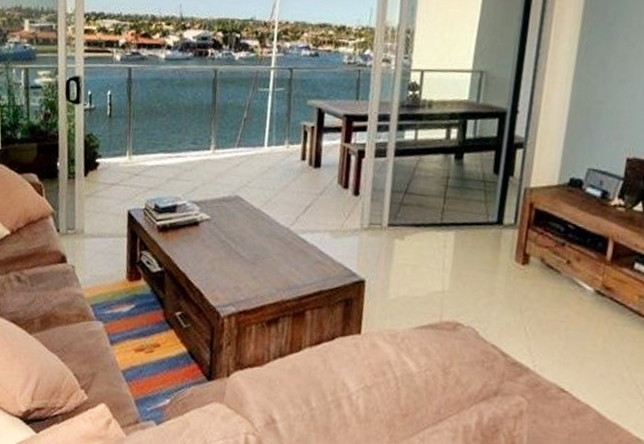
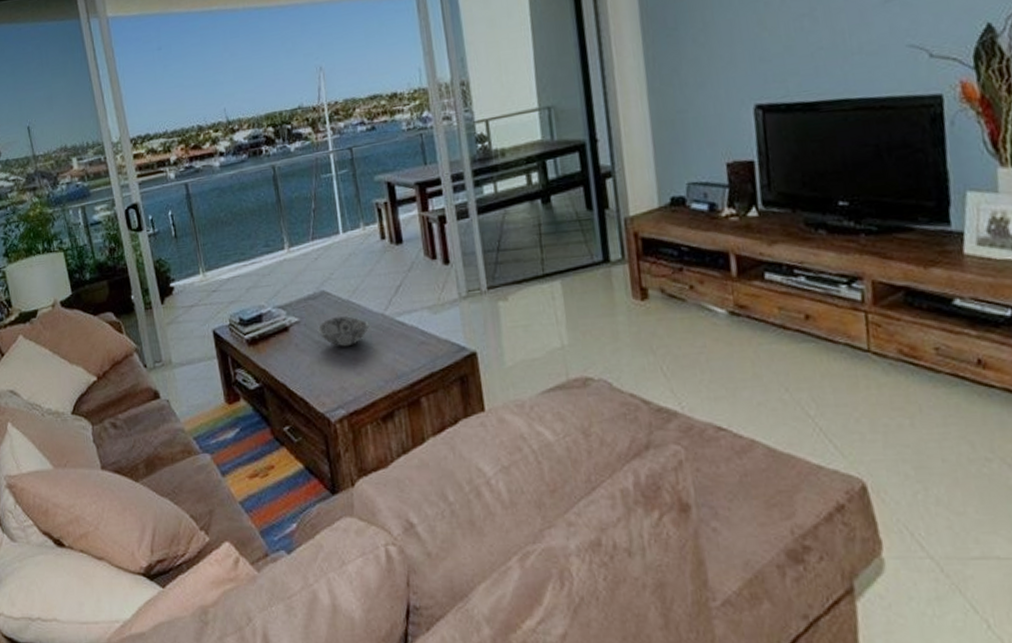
decorative bowl: none [225,222,274,252] -> present [317,316,370,347]

